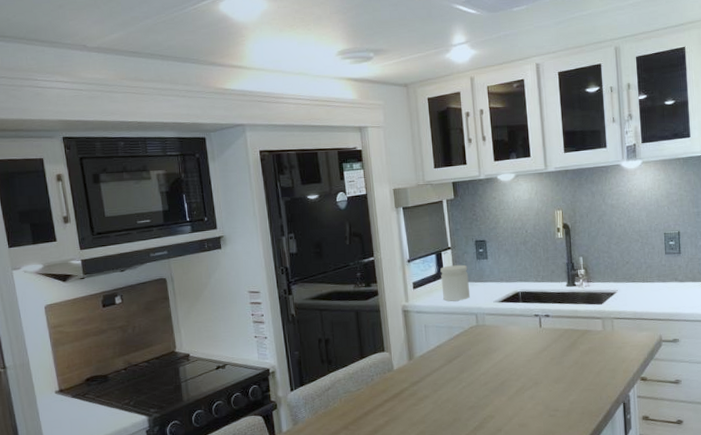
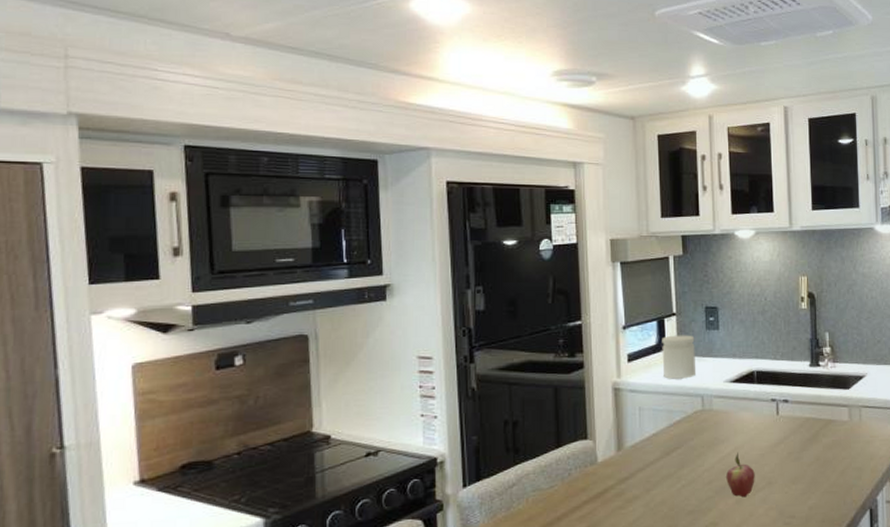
fruit: none [499,359,524,395] -> present [726,452,755,498]

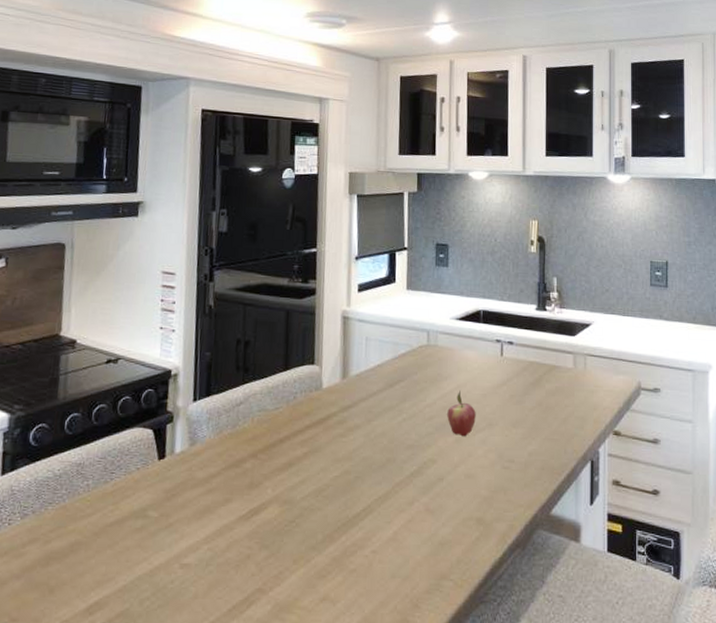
jar: present [662,335,697,380] -> none [391,269,424,314]

